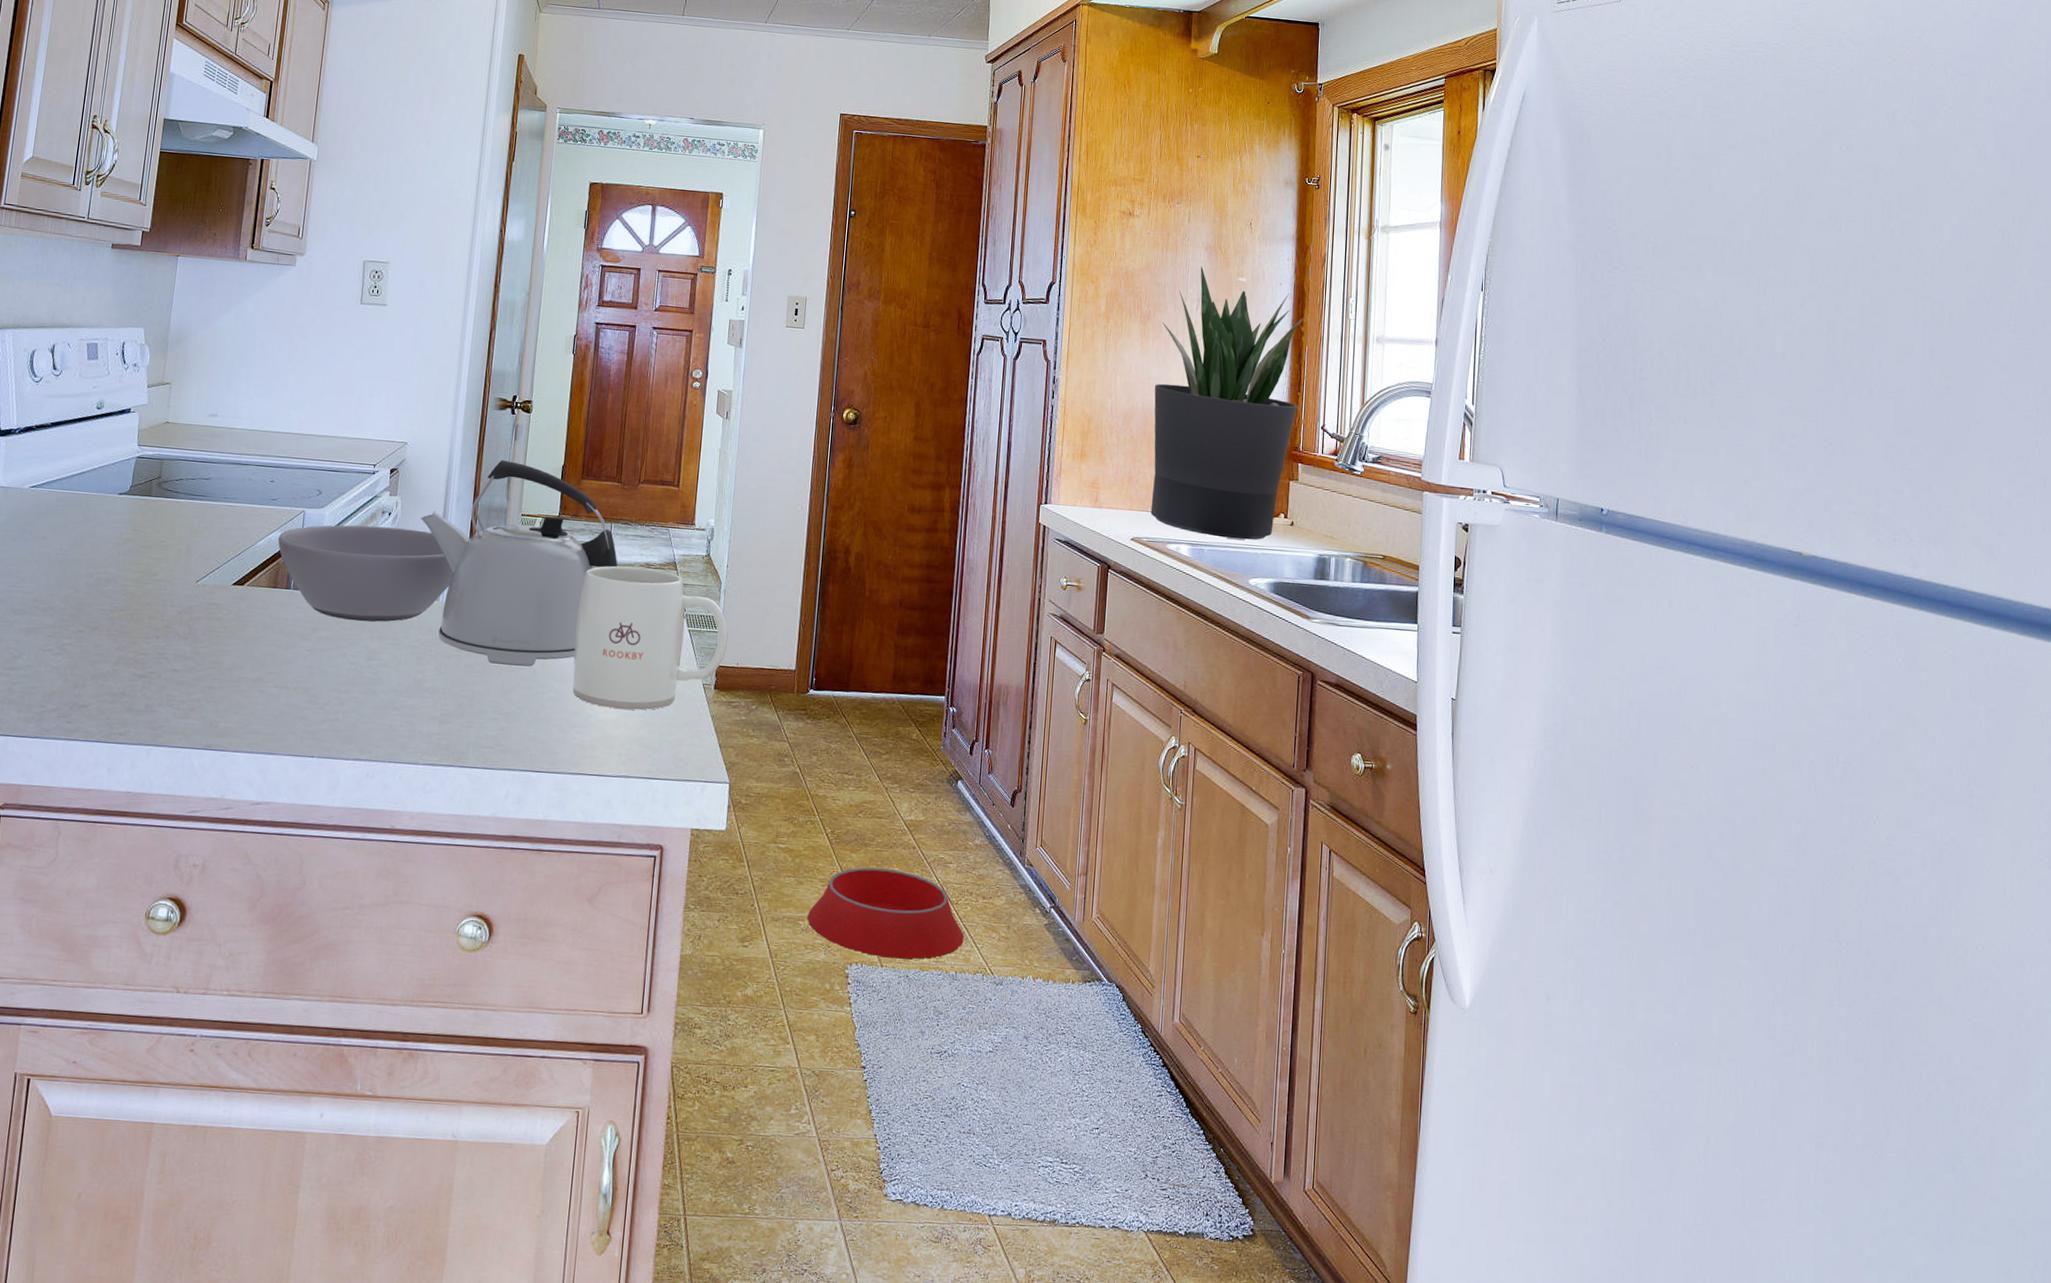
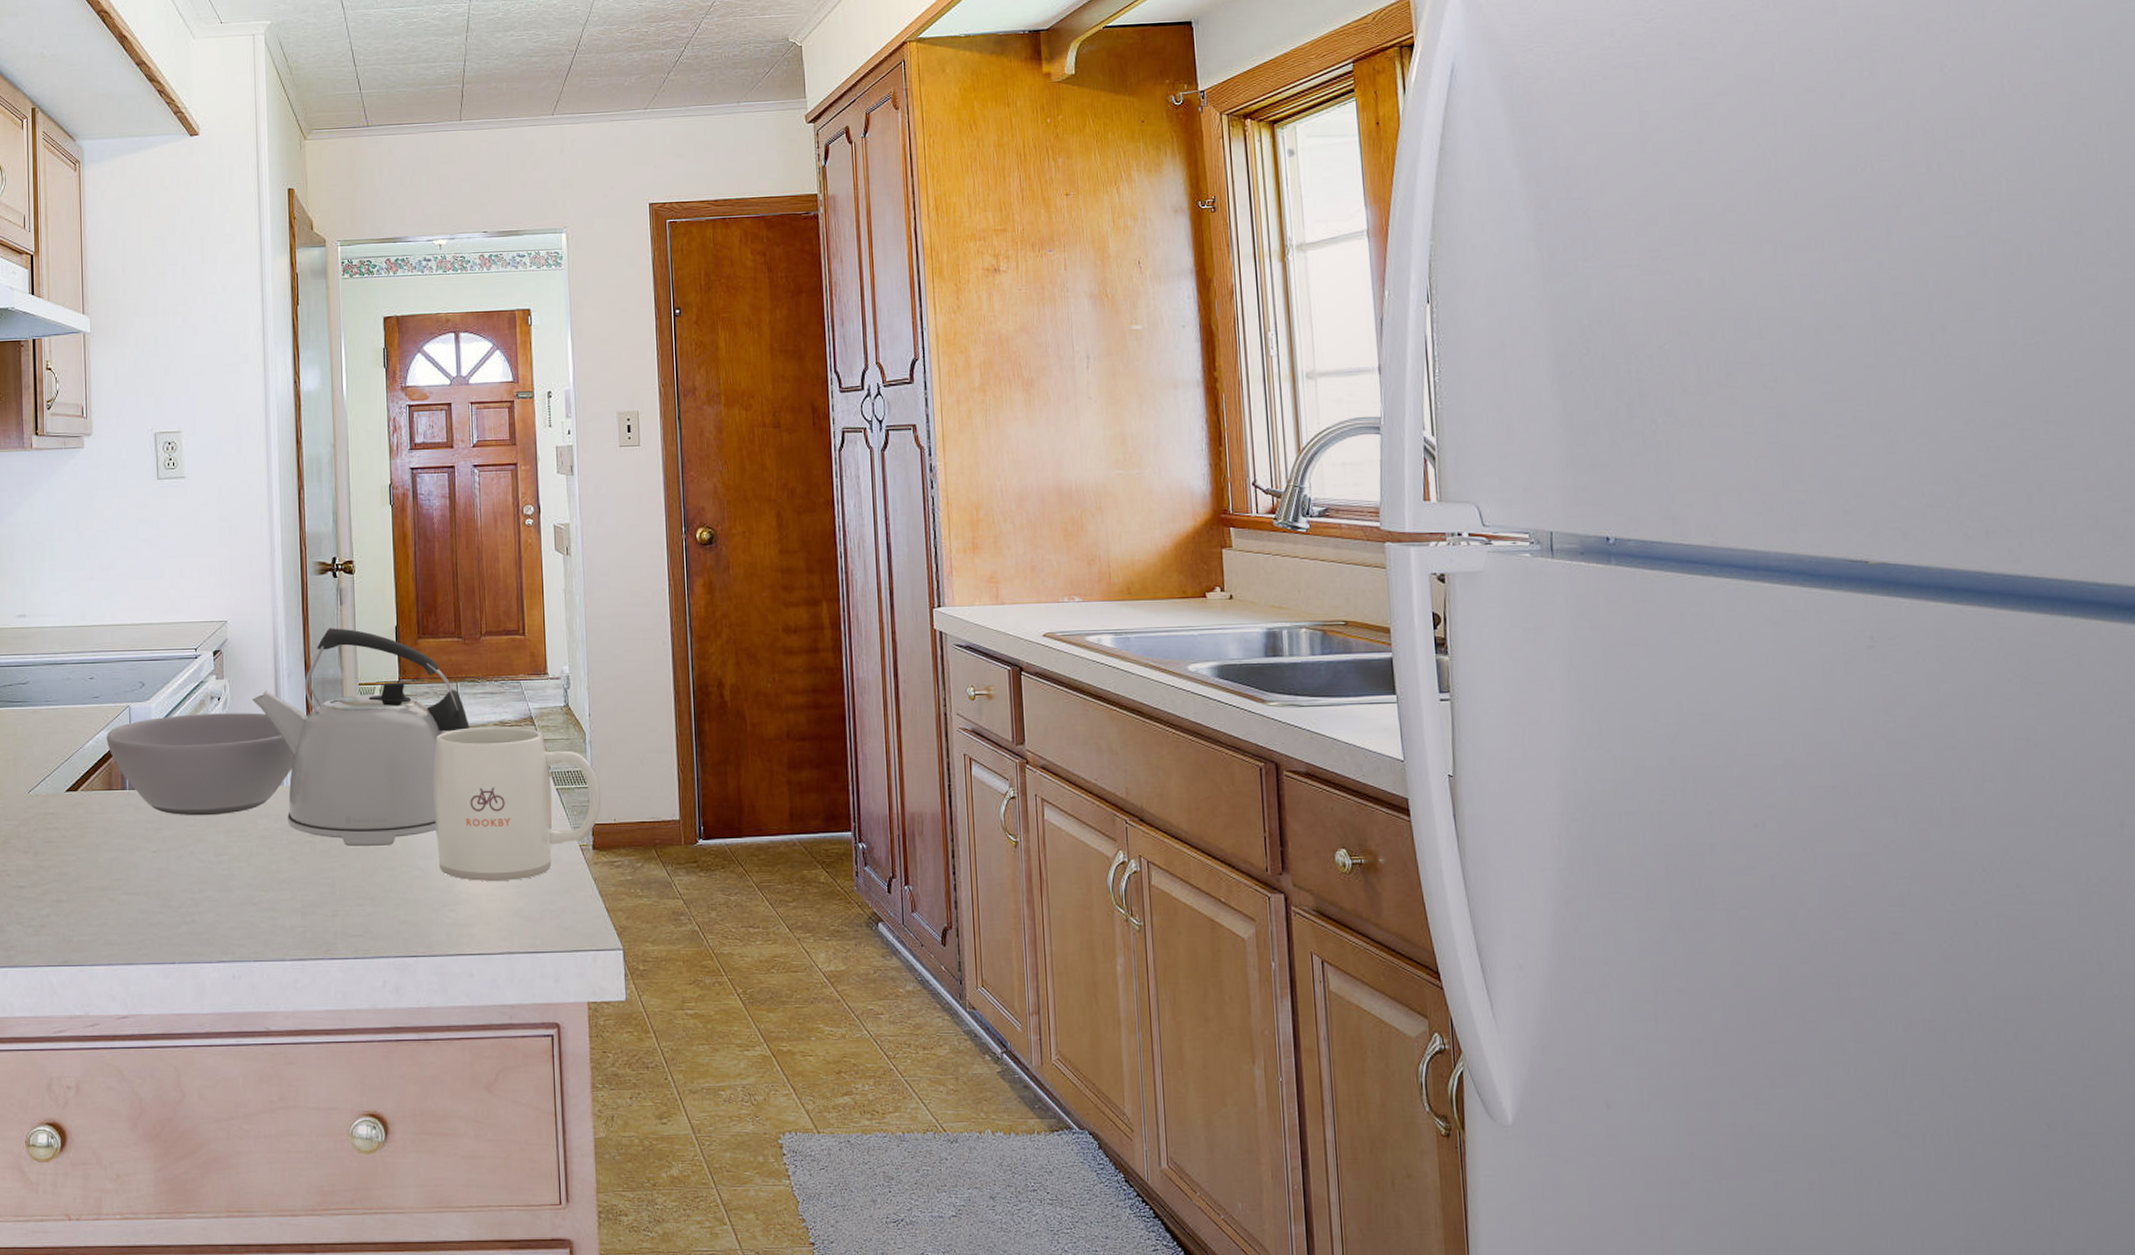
pet bowl: present [807,867,964,959] -> none [728,1027,908,1123]
planter: present [1150,267,1303,541] -> none [1048,319,1221,622]

